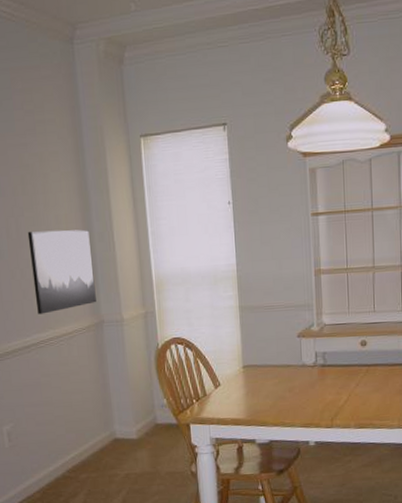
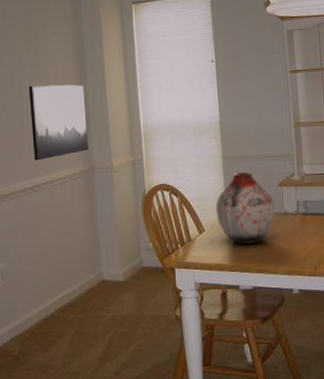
vase: none [232,323,293,398] -> present [215,171,276,244]

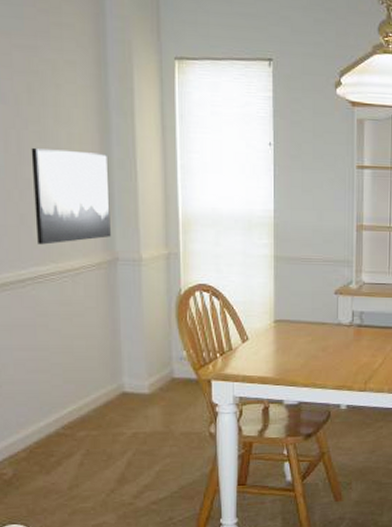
vase: present [215,171,276,244] -> none [263,275,329,355]

